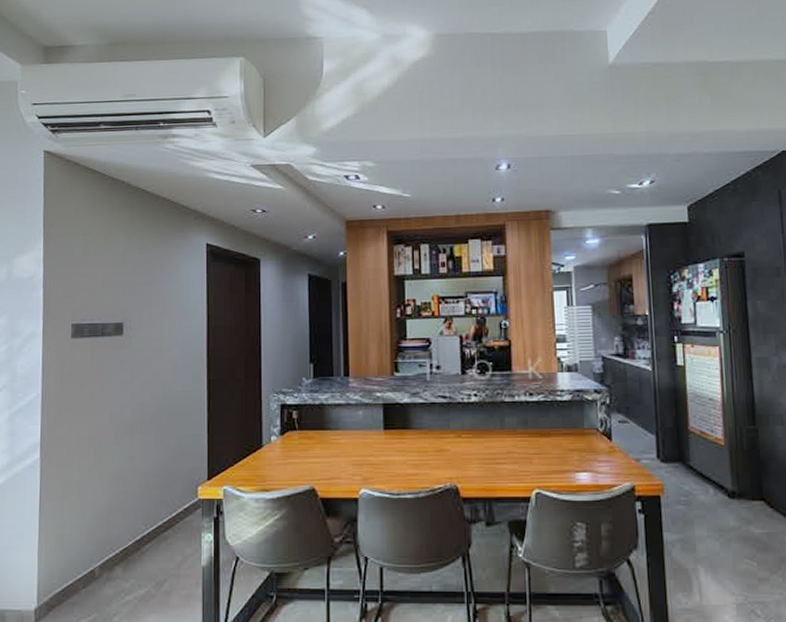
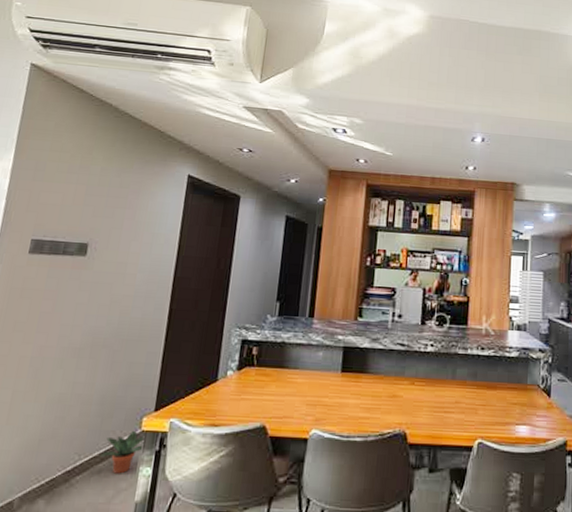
potted plant: none [163,499,201,541] -> present [99,430,143,474]

